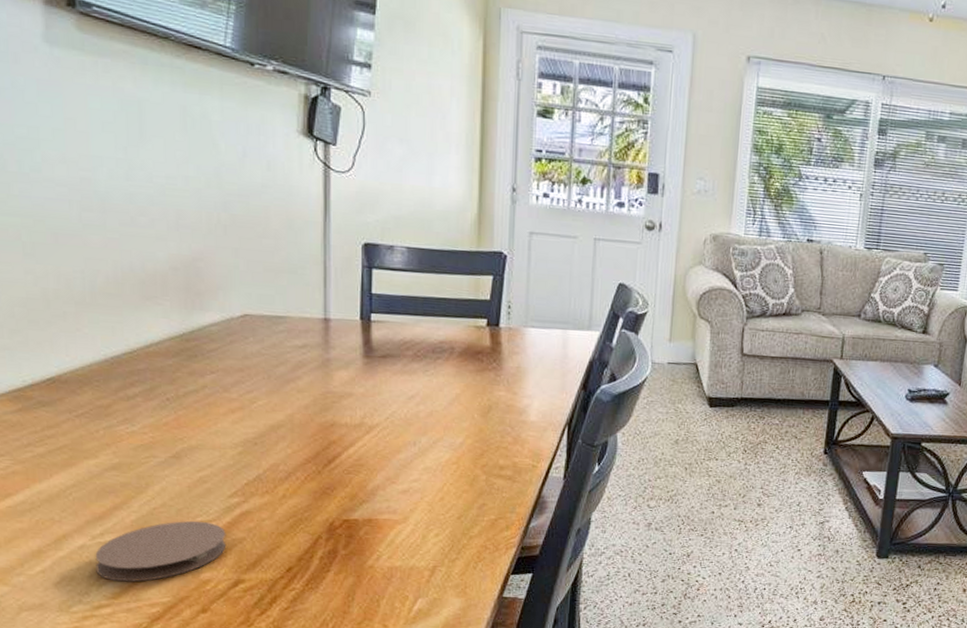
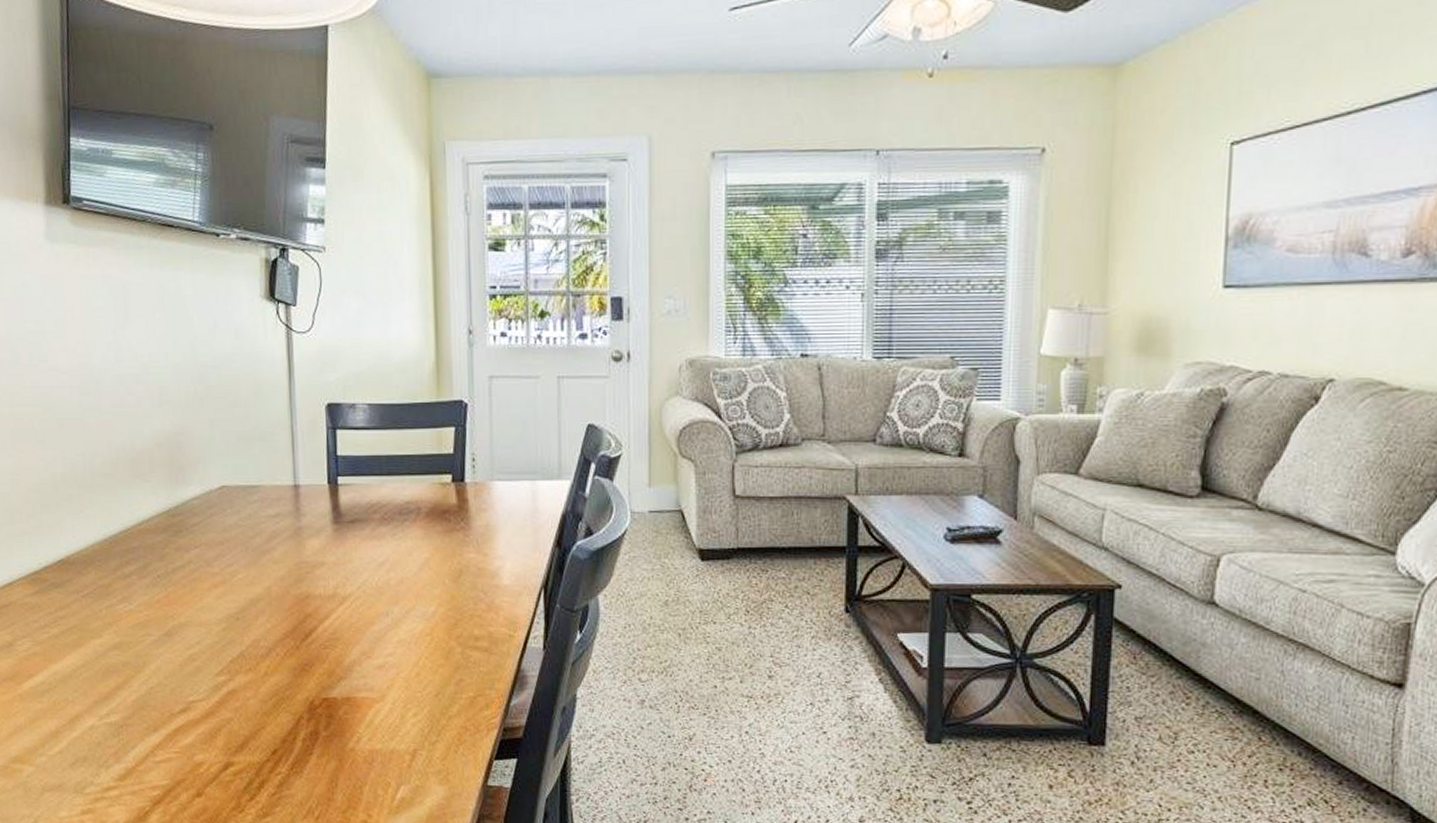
coaster: present [95,520,227,582] -> none [103,700,216,764]

